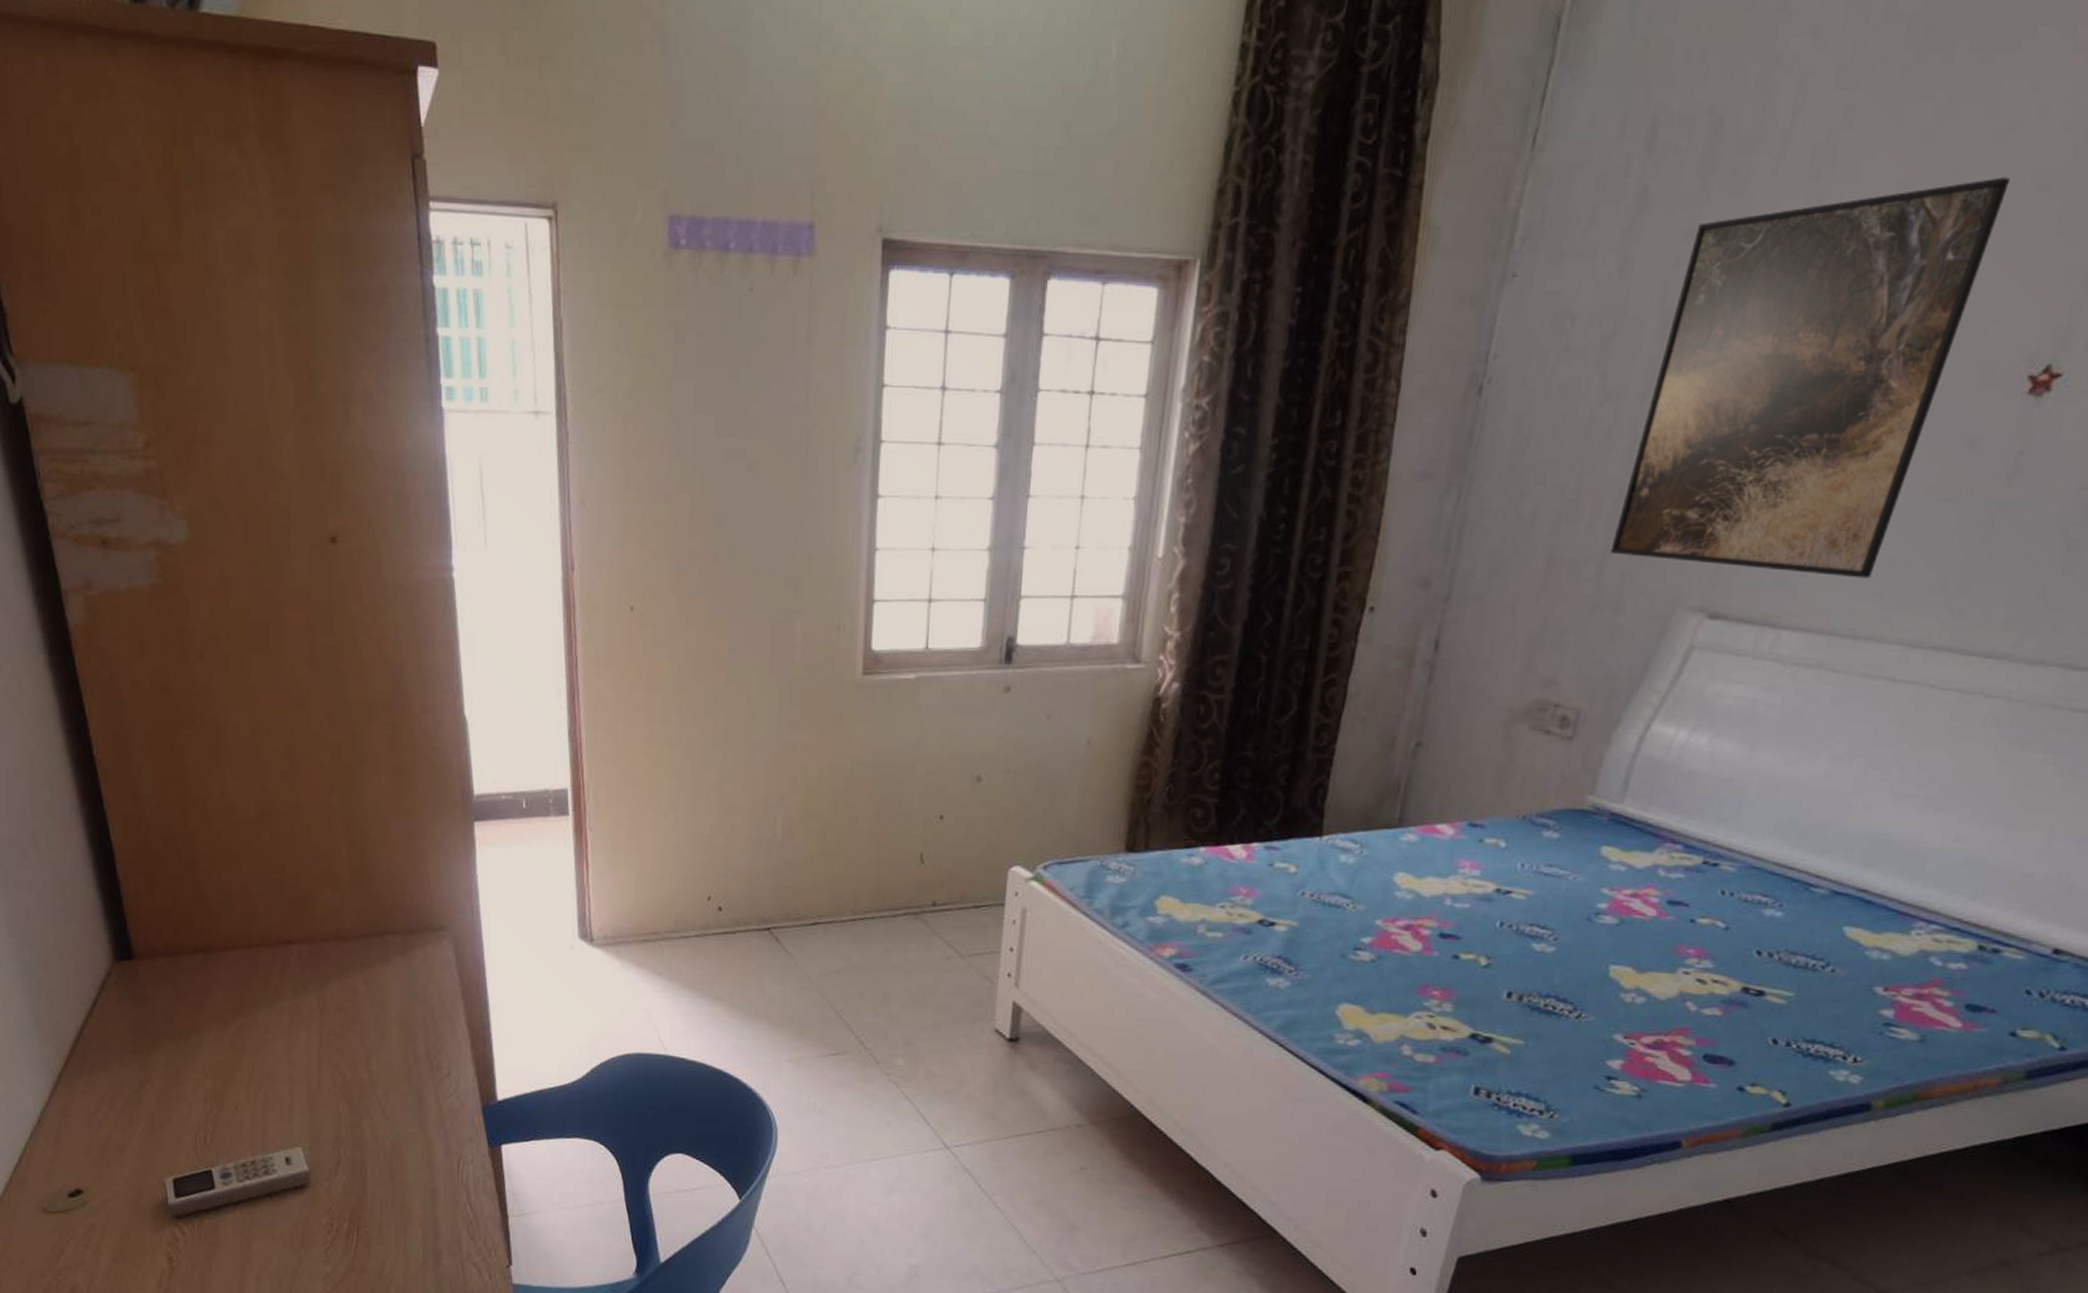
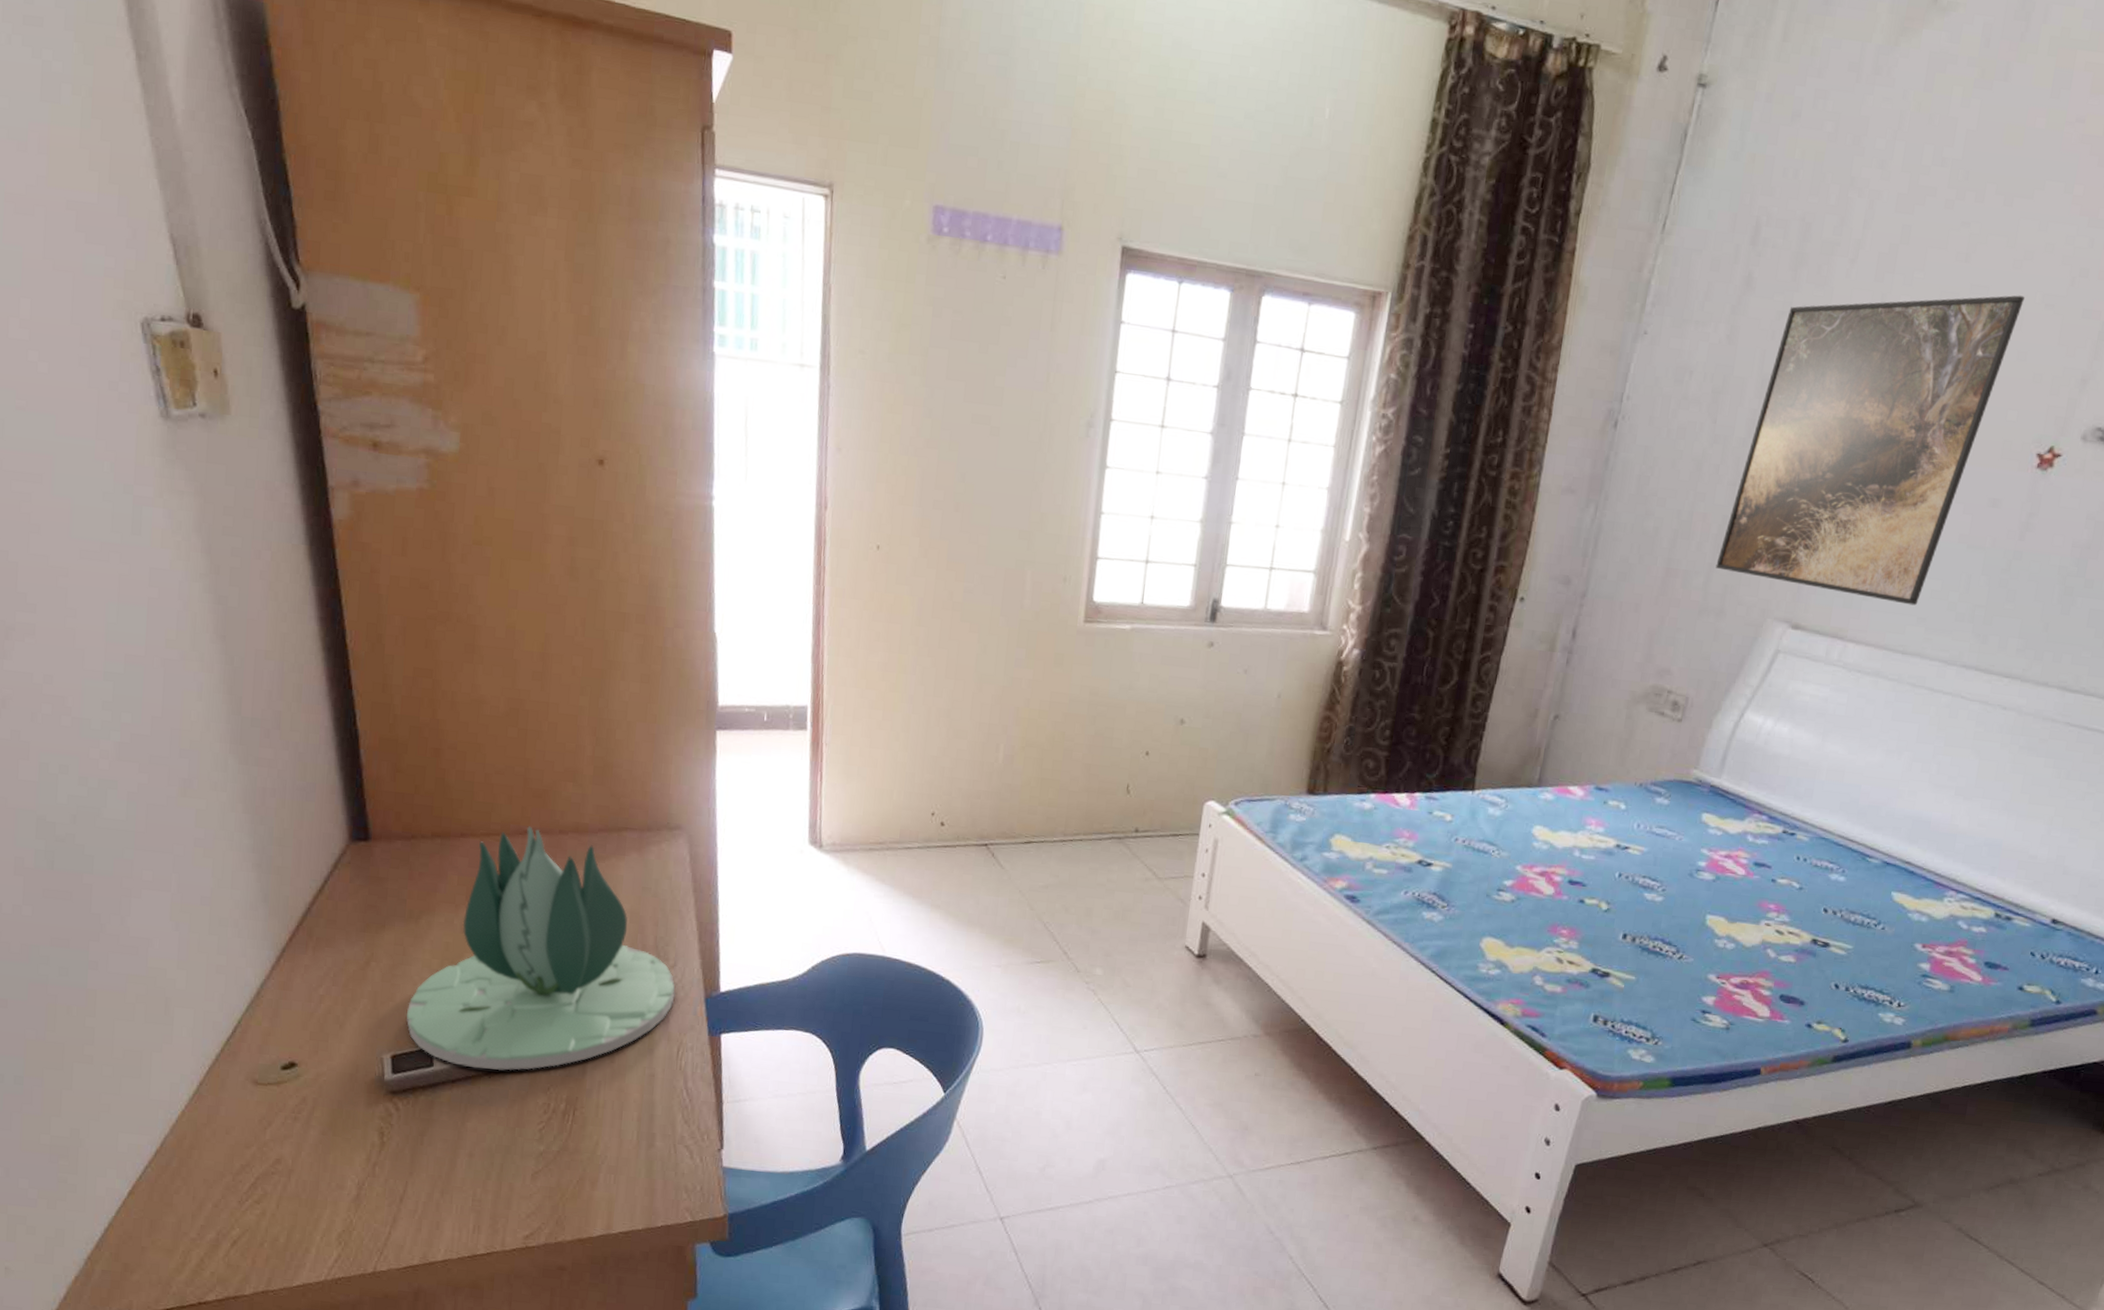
succulent plant: none [184,935,451,1191] -> present [406,826,676,1070]

